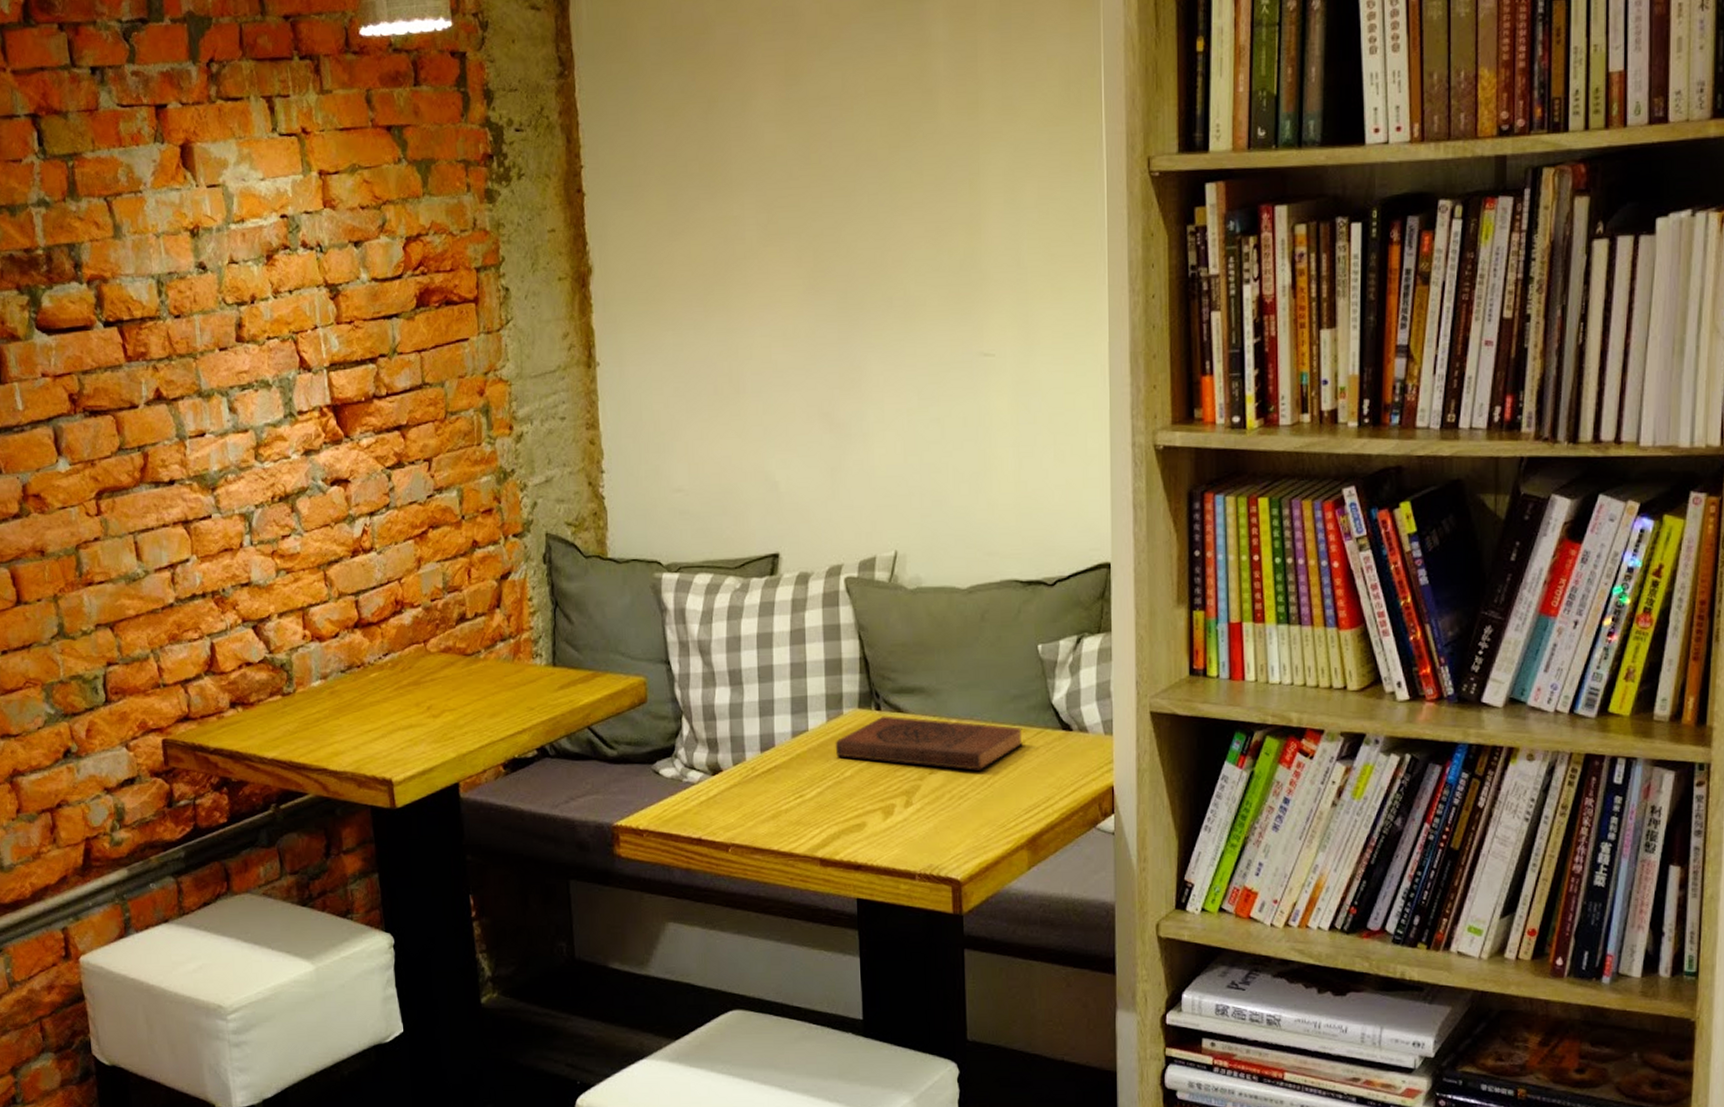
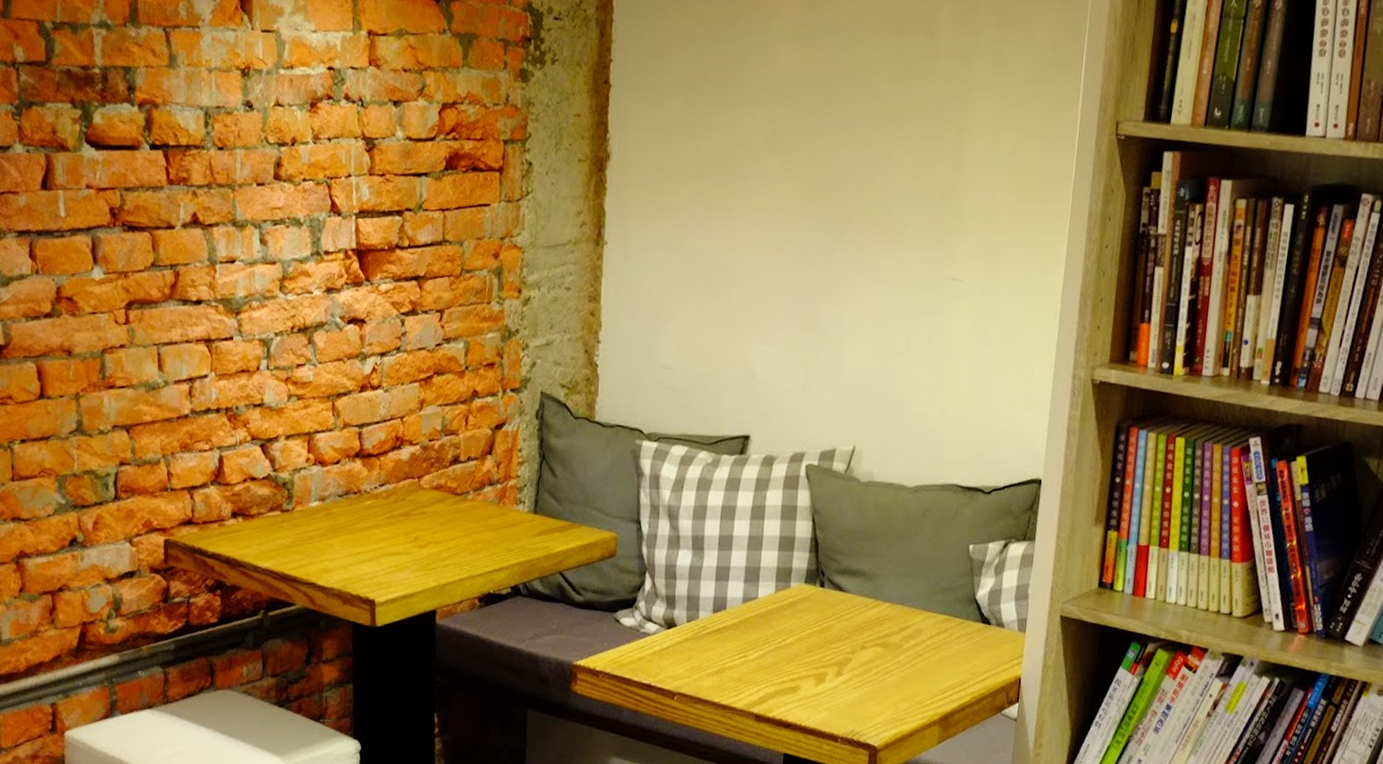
book: present [835,716,1023,771] -> none [780,592,947,651]

